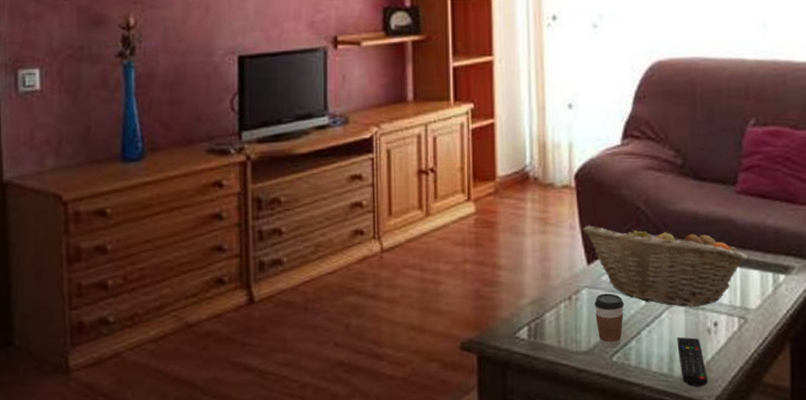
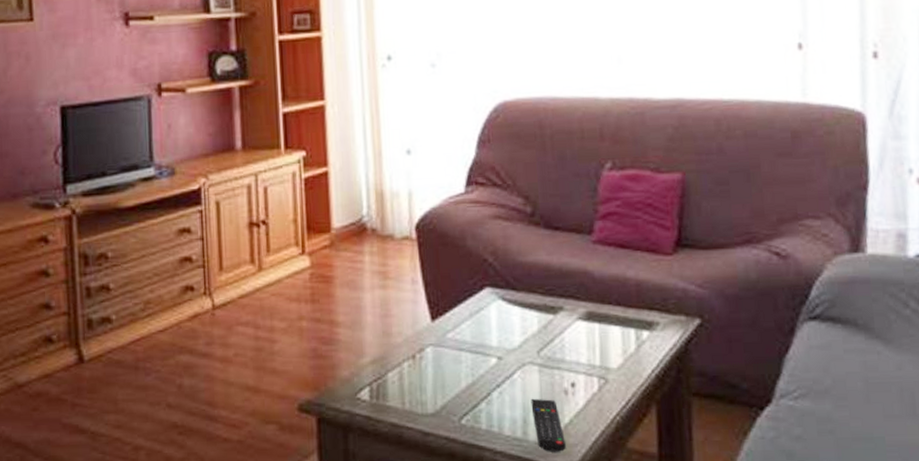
fruit basket: present [582,223,748,307] -> none [425,276,607,366]
coffee cup: present [595,293,625,348] -> none [440,351,473,411]

